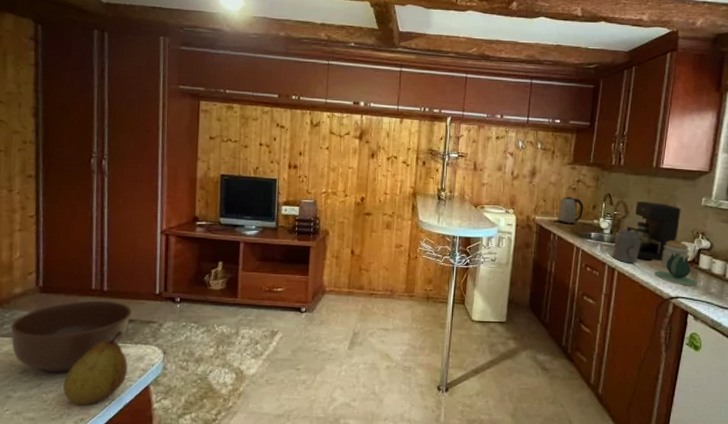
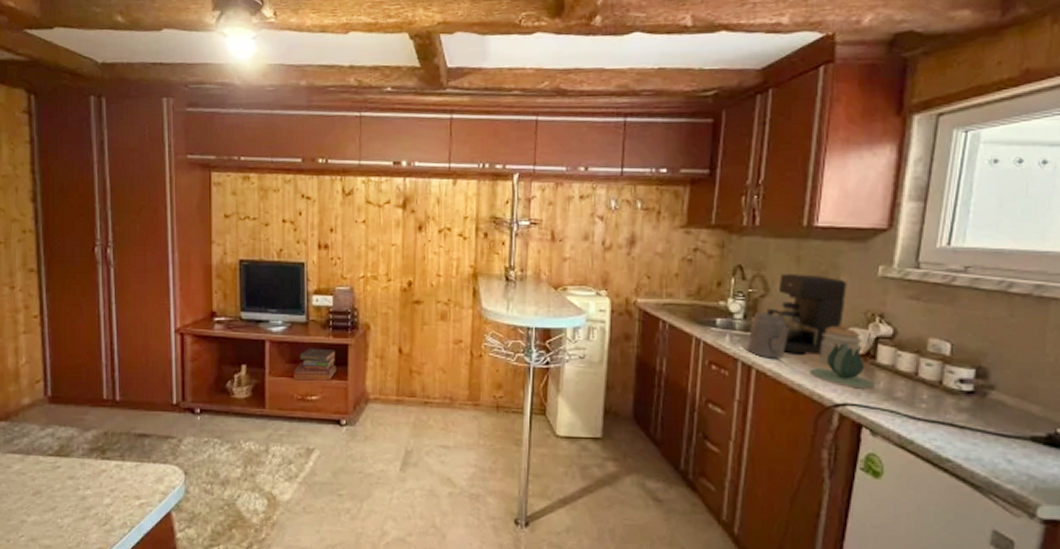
bowl: present [11,300,132,373] -> none [21,412,148,496]
fruit: present [63,331,127,406] -> none [79,448,146,533]
books: none [263,249,300,276] -> present [294,348,337,381]
kettle: present [557,196,583,225] -> none [667,270,704,308]

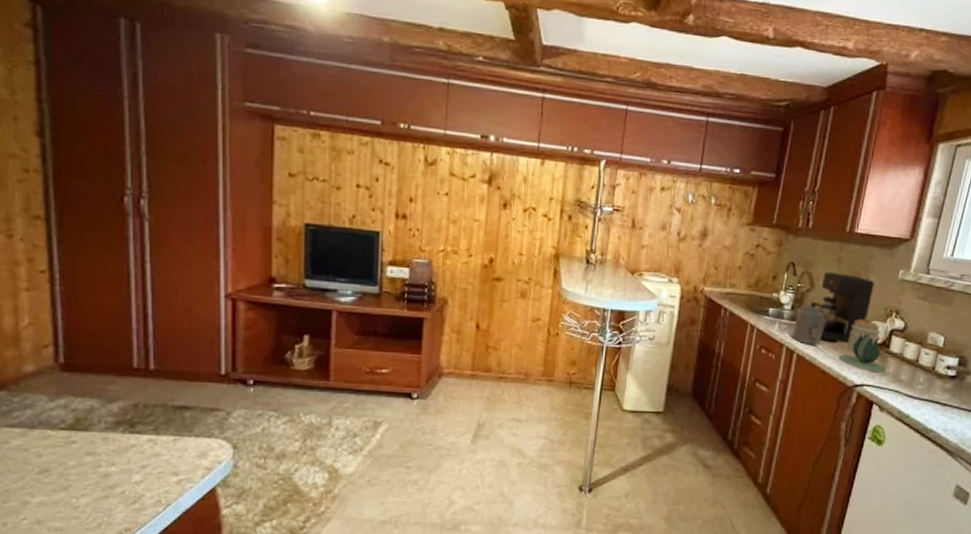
books: present [294,348,337,381] -> none [363,320,410,354]

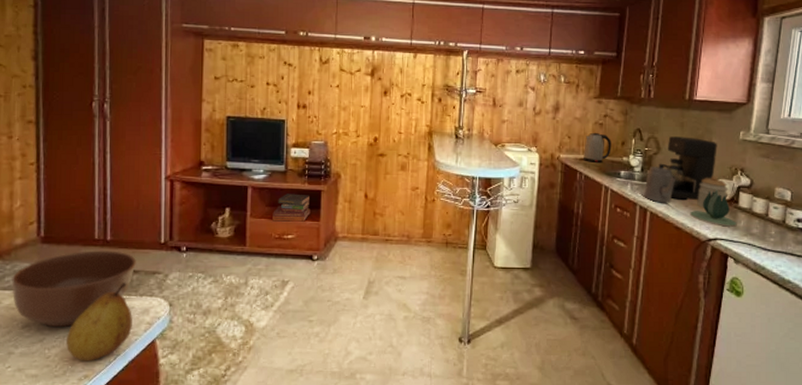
bowl: none [22,382,189,473] -> present [12,250,136,328]
fruit: none [100,421,186,512] -> present [66,283,132,362]
books: none [363,320,410,354] -> present [272,193,310,222]
kettle: none [730,263,762,298] -> present [584,132,611,162]

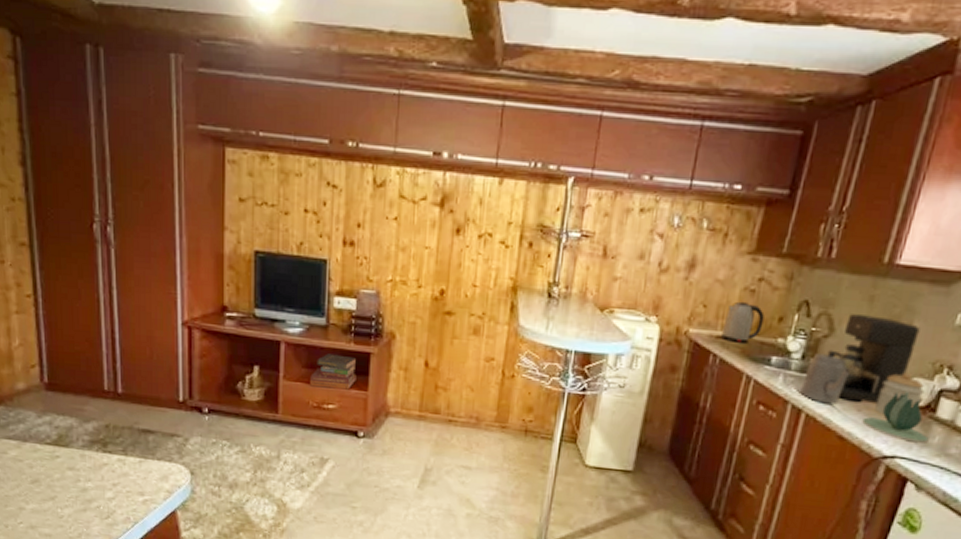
bowl: present [12,250,136,328] -> none [16,403,152,487]
fruit: present [66,283,132,362] -> none [80,443,150,526]

